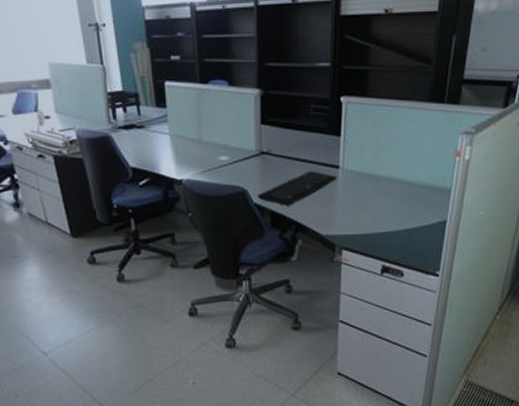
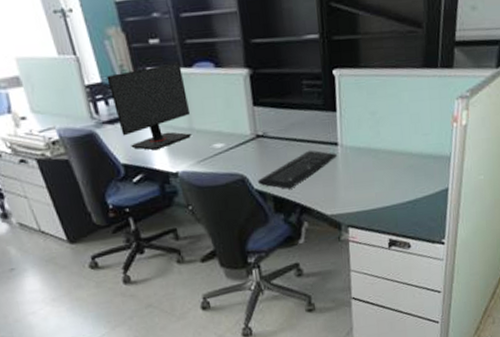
computer monitor: none [128,78,201,157] -> present [106,62,192,151]

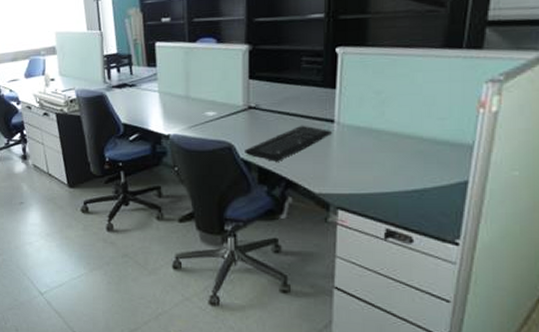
computer monitor: present [106,62,192,151] -> none [122,38,189,114]

